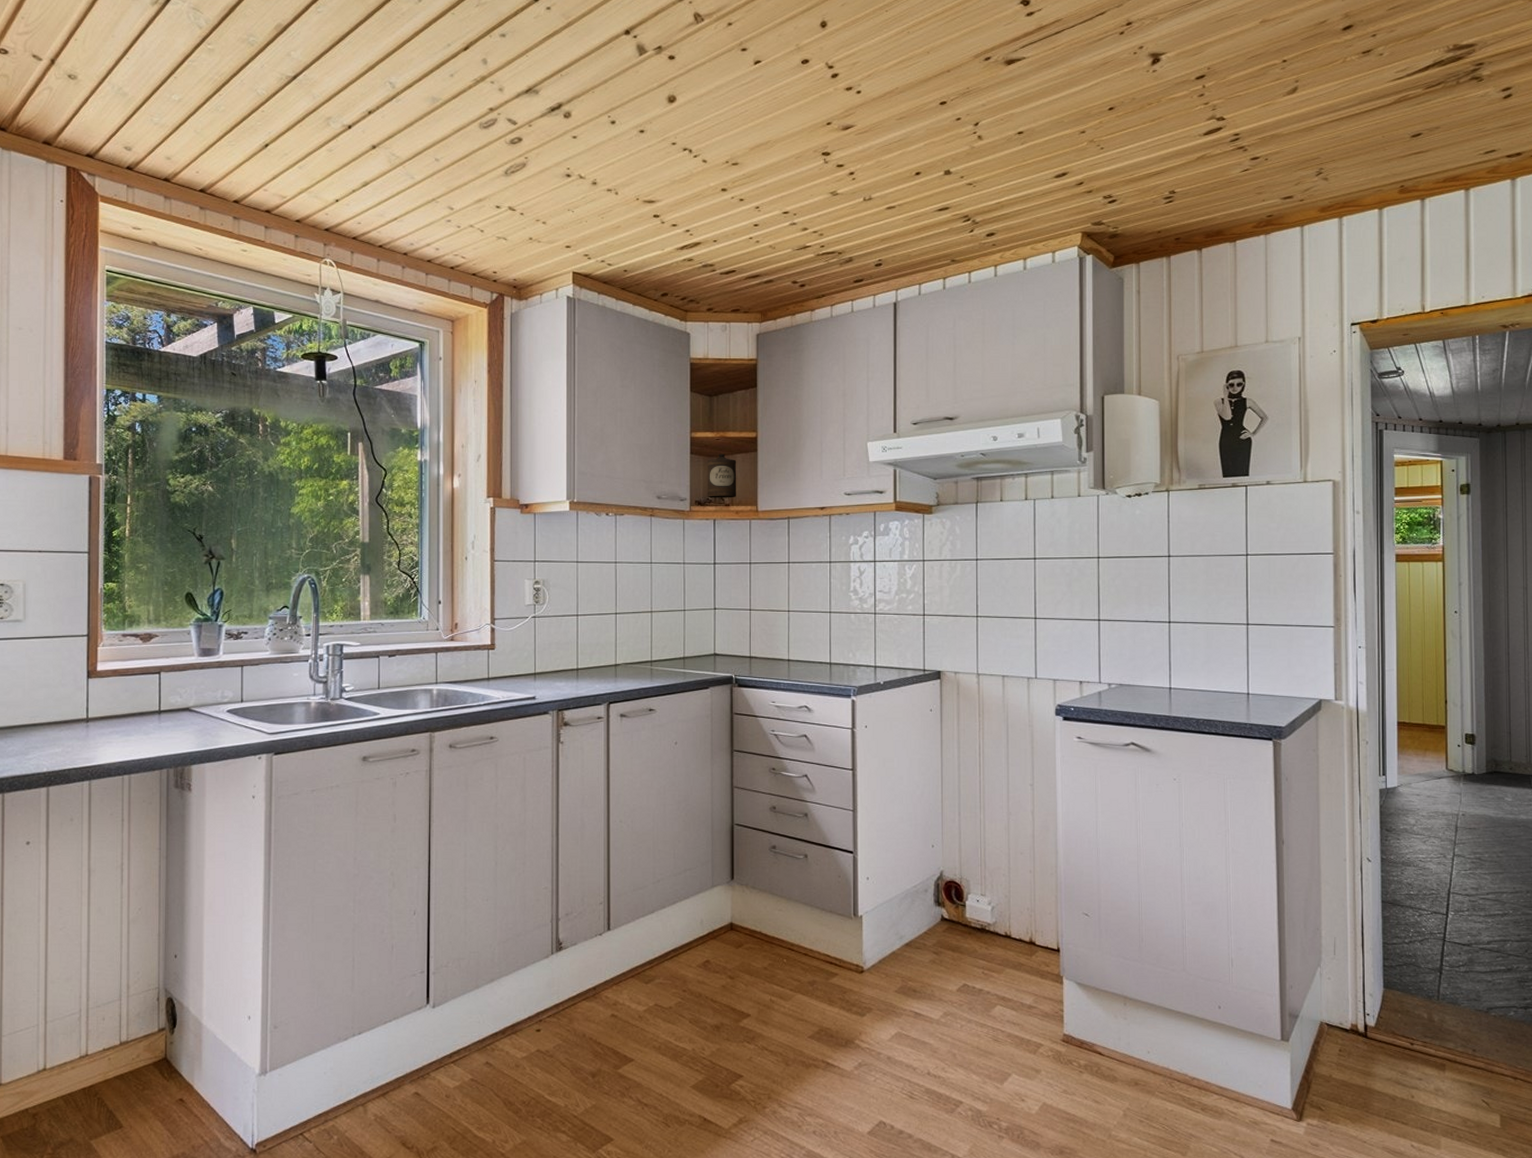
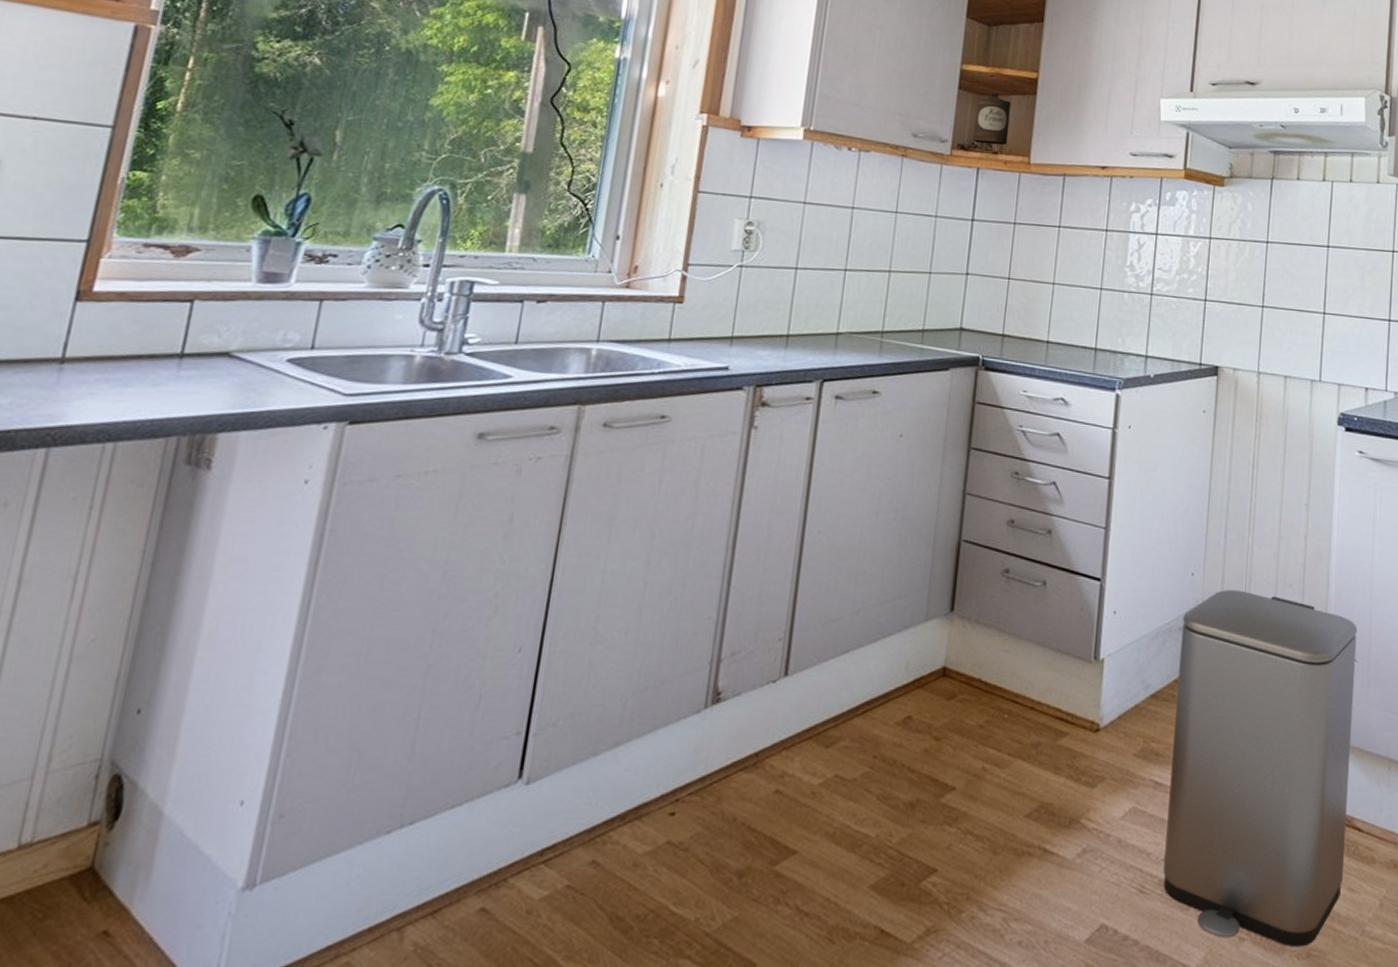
pedal bin: none [927,858,1089,1145] -> present [1163,590,1358,948]

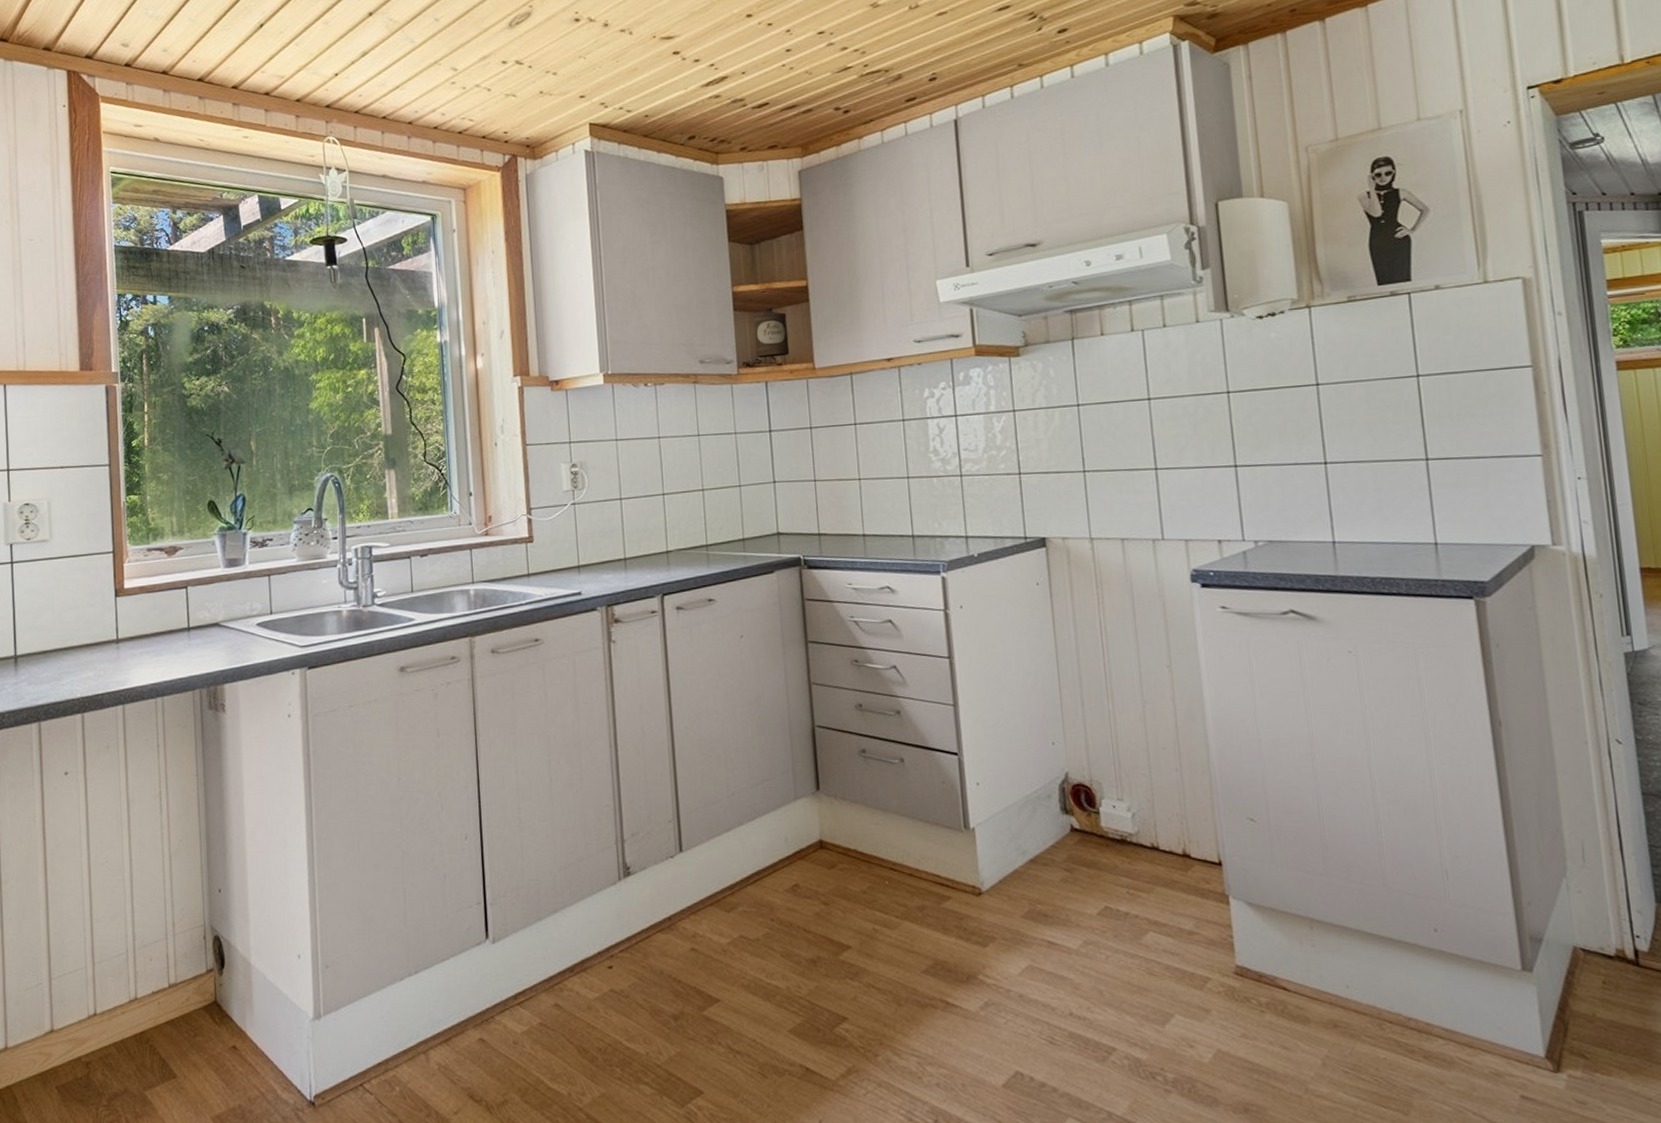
pedal bin: present [1163,590,1358,948] -> none [1050,756,1275,1102]

